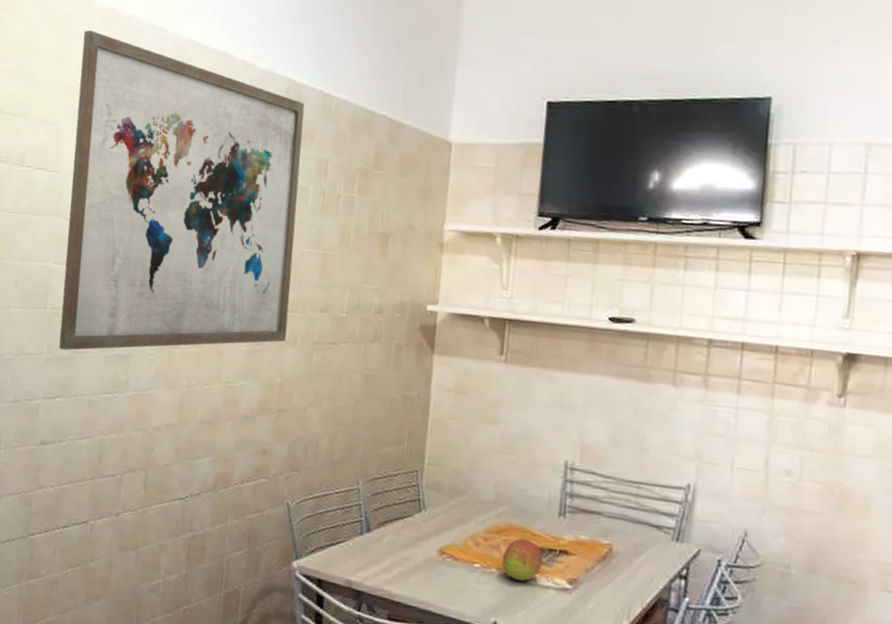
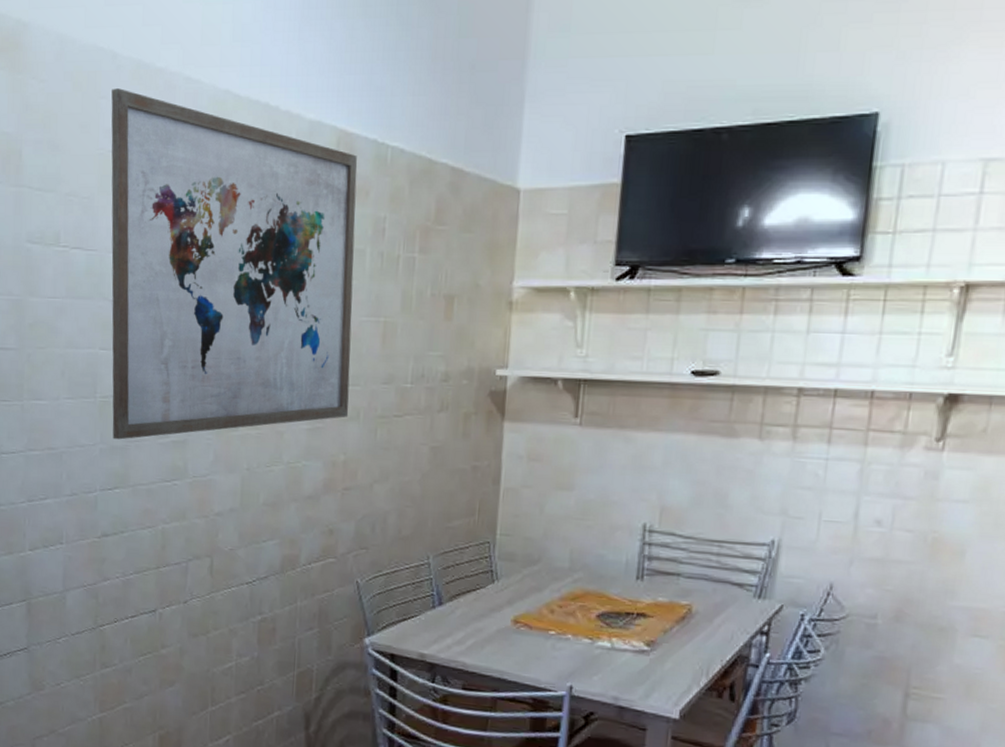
fruit: present [502,538,544,582] -> none [577,603,621,646]

